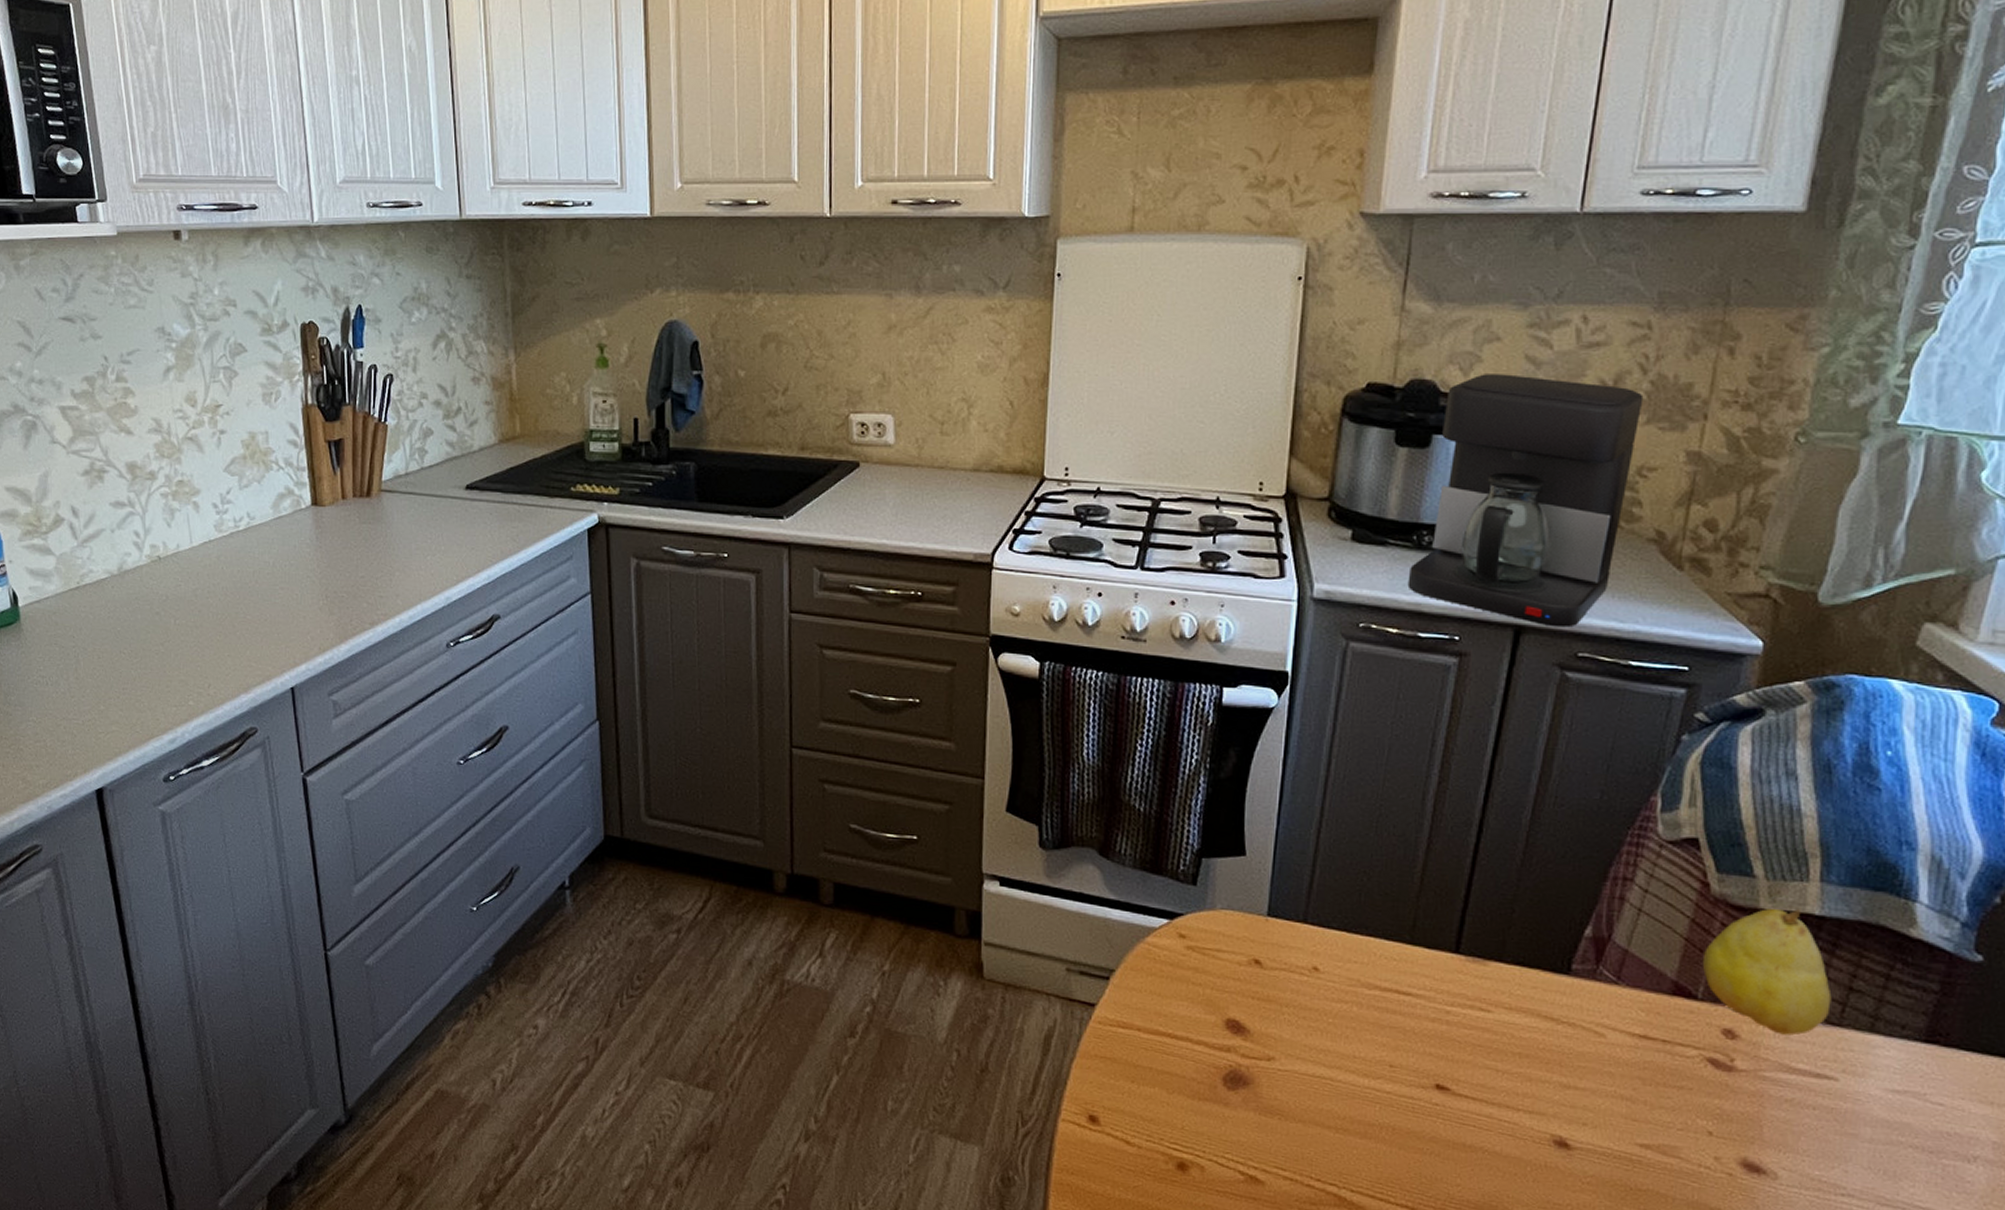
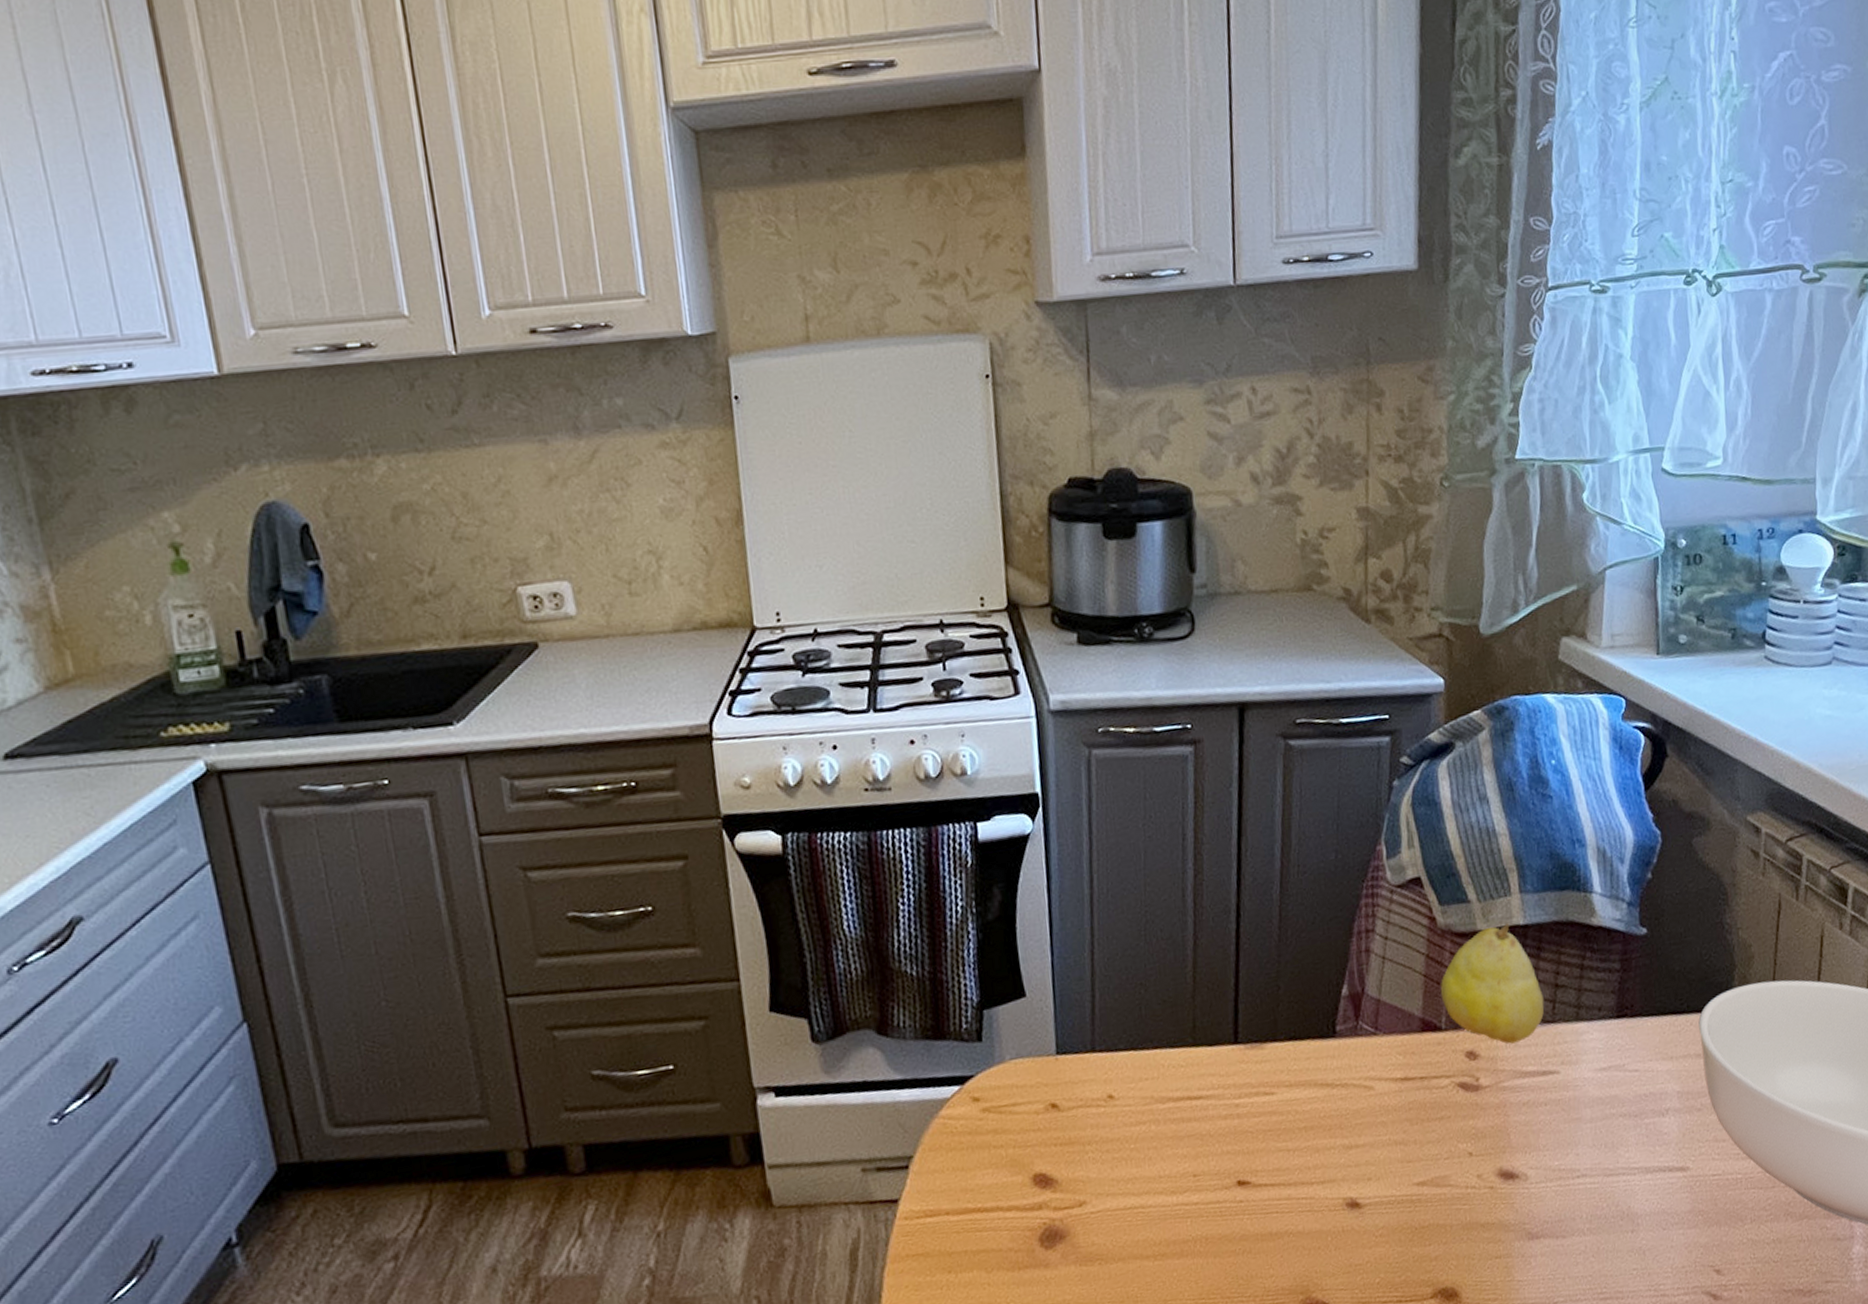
coffee maker: present [1407,374,1644,628] -> none [1136,452,1315,699]

